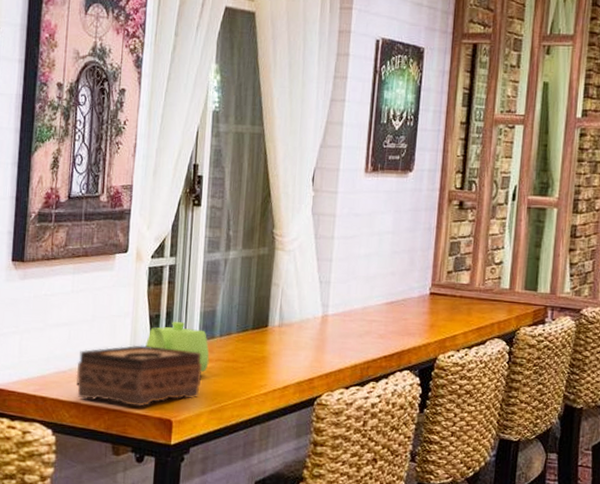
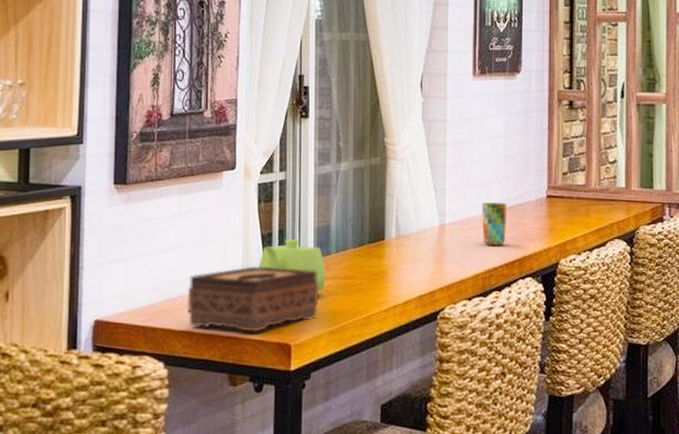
cup: none [363,296,390,338] -> present [481,203,508,245]

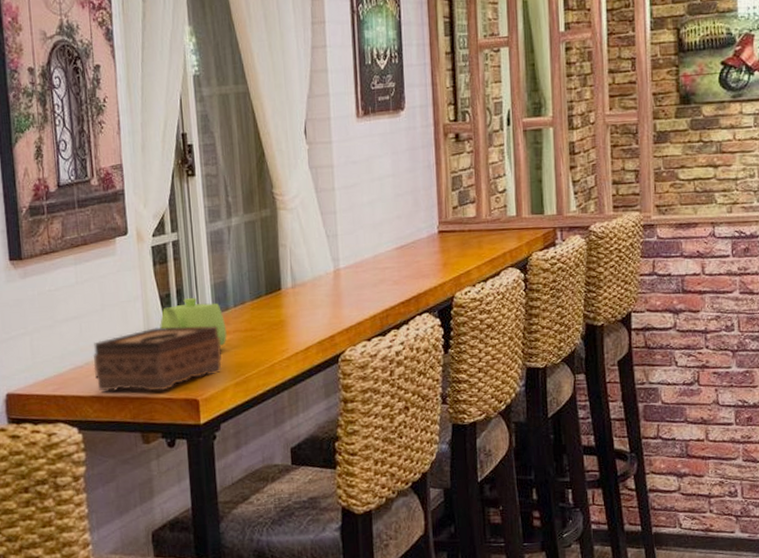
cup: present [481,203,508,245] -> none [374,242,401,286]

